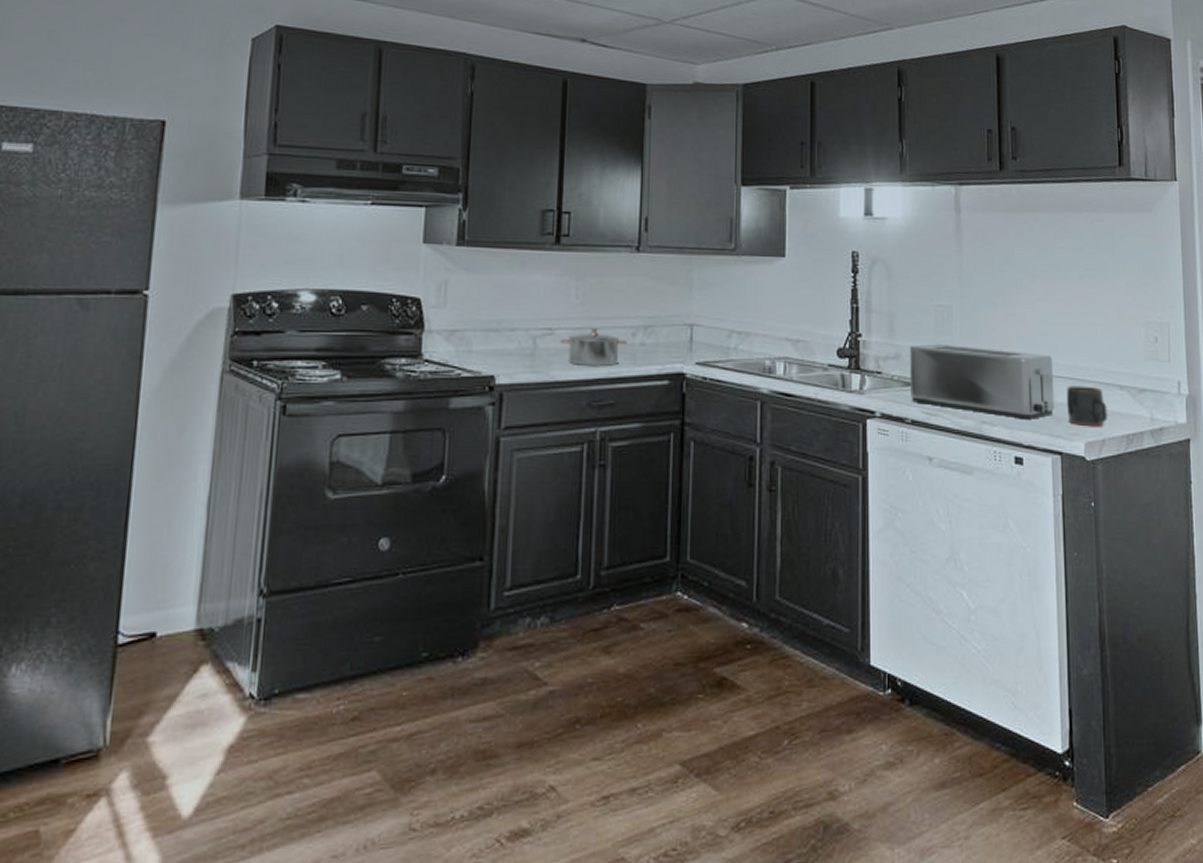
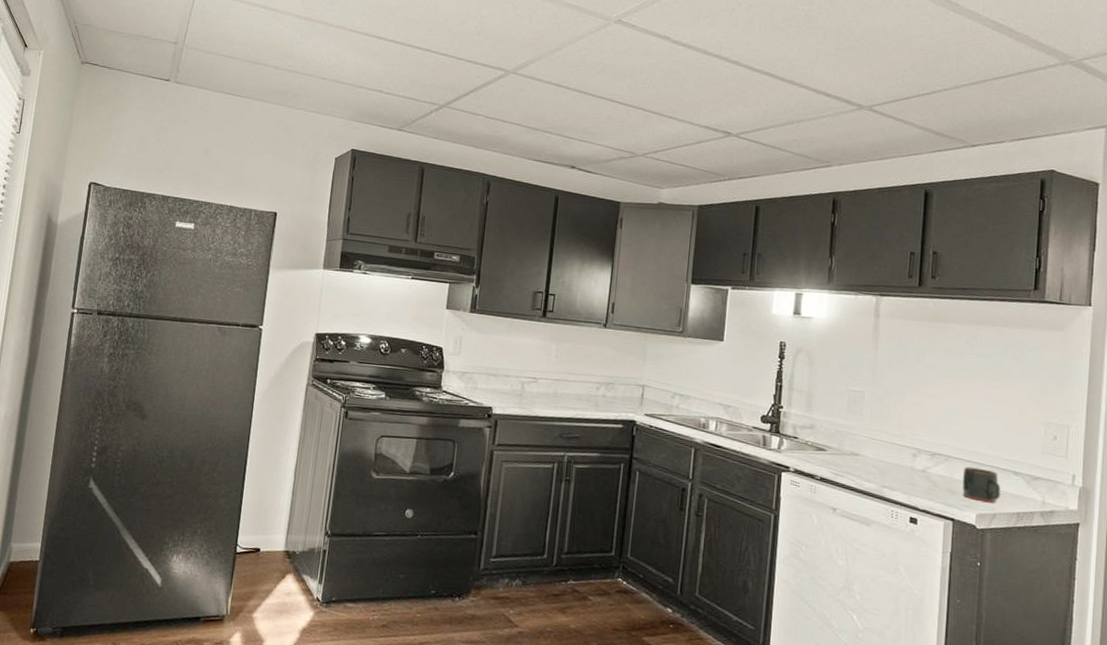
cooking pot: present [560,327,629,367] -> none [542,380,594,410]
toaster: present [909,343,1055,419] -> none [821,419,953,490]

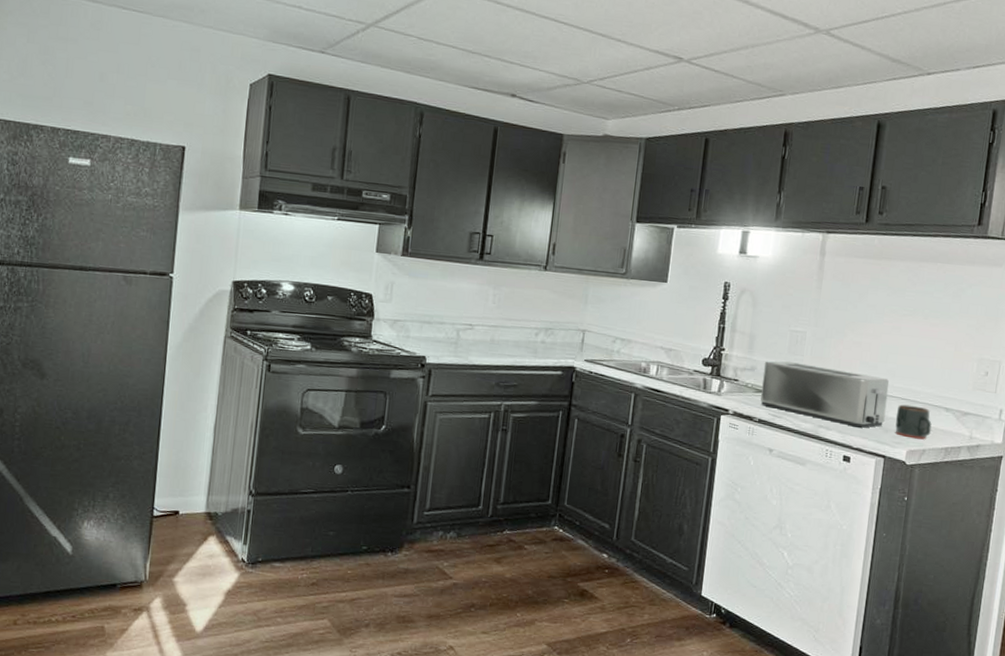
toaster: none [821,419,953,490] -> present [760,361,890,428]

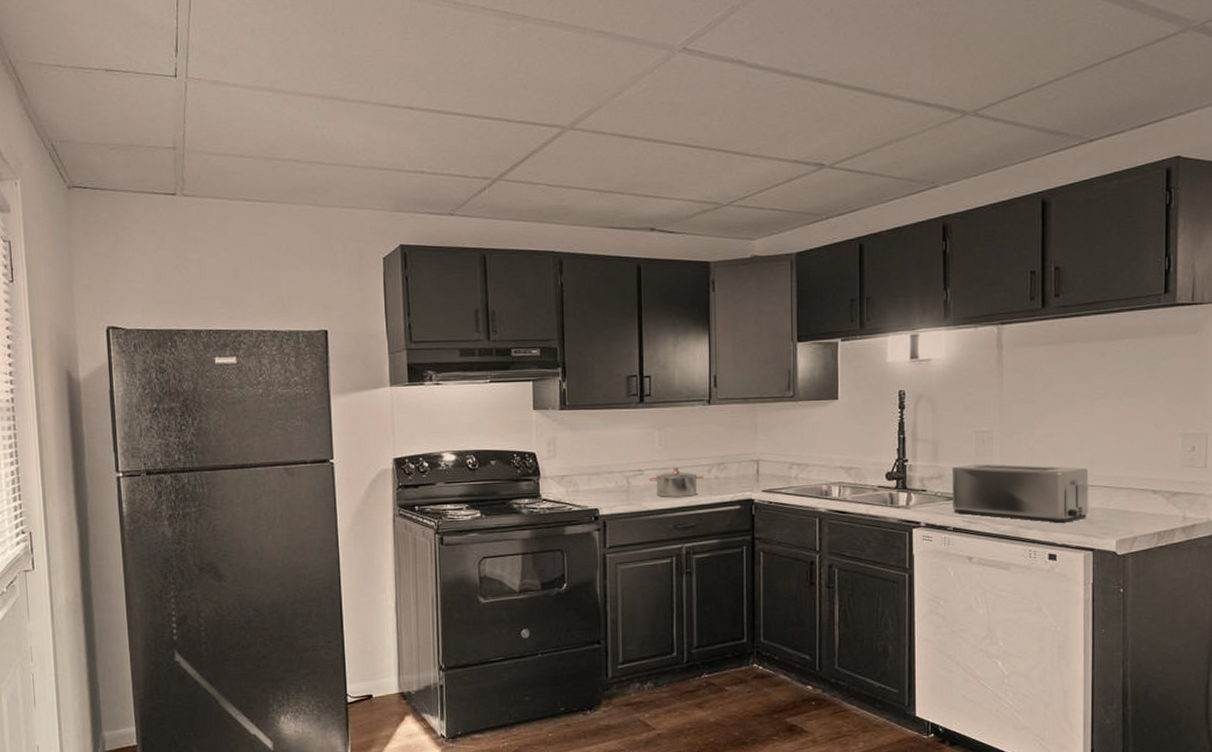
cooking pot: none [478,326,532,357] -> present [649,467,705,498]
mug: present [895,404,932,439] -> none [1100,492,1140,527]

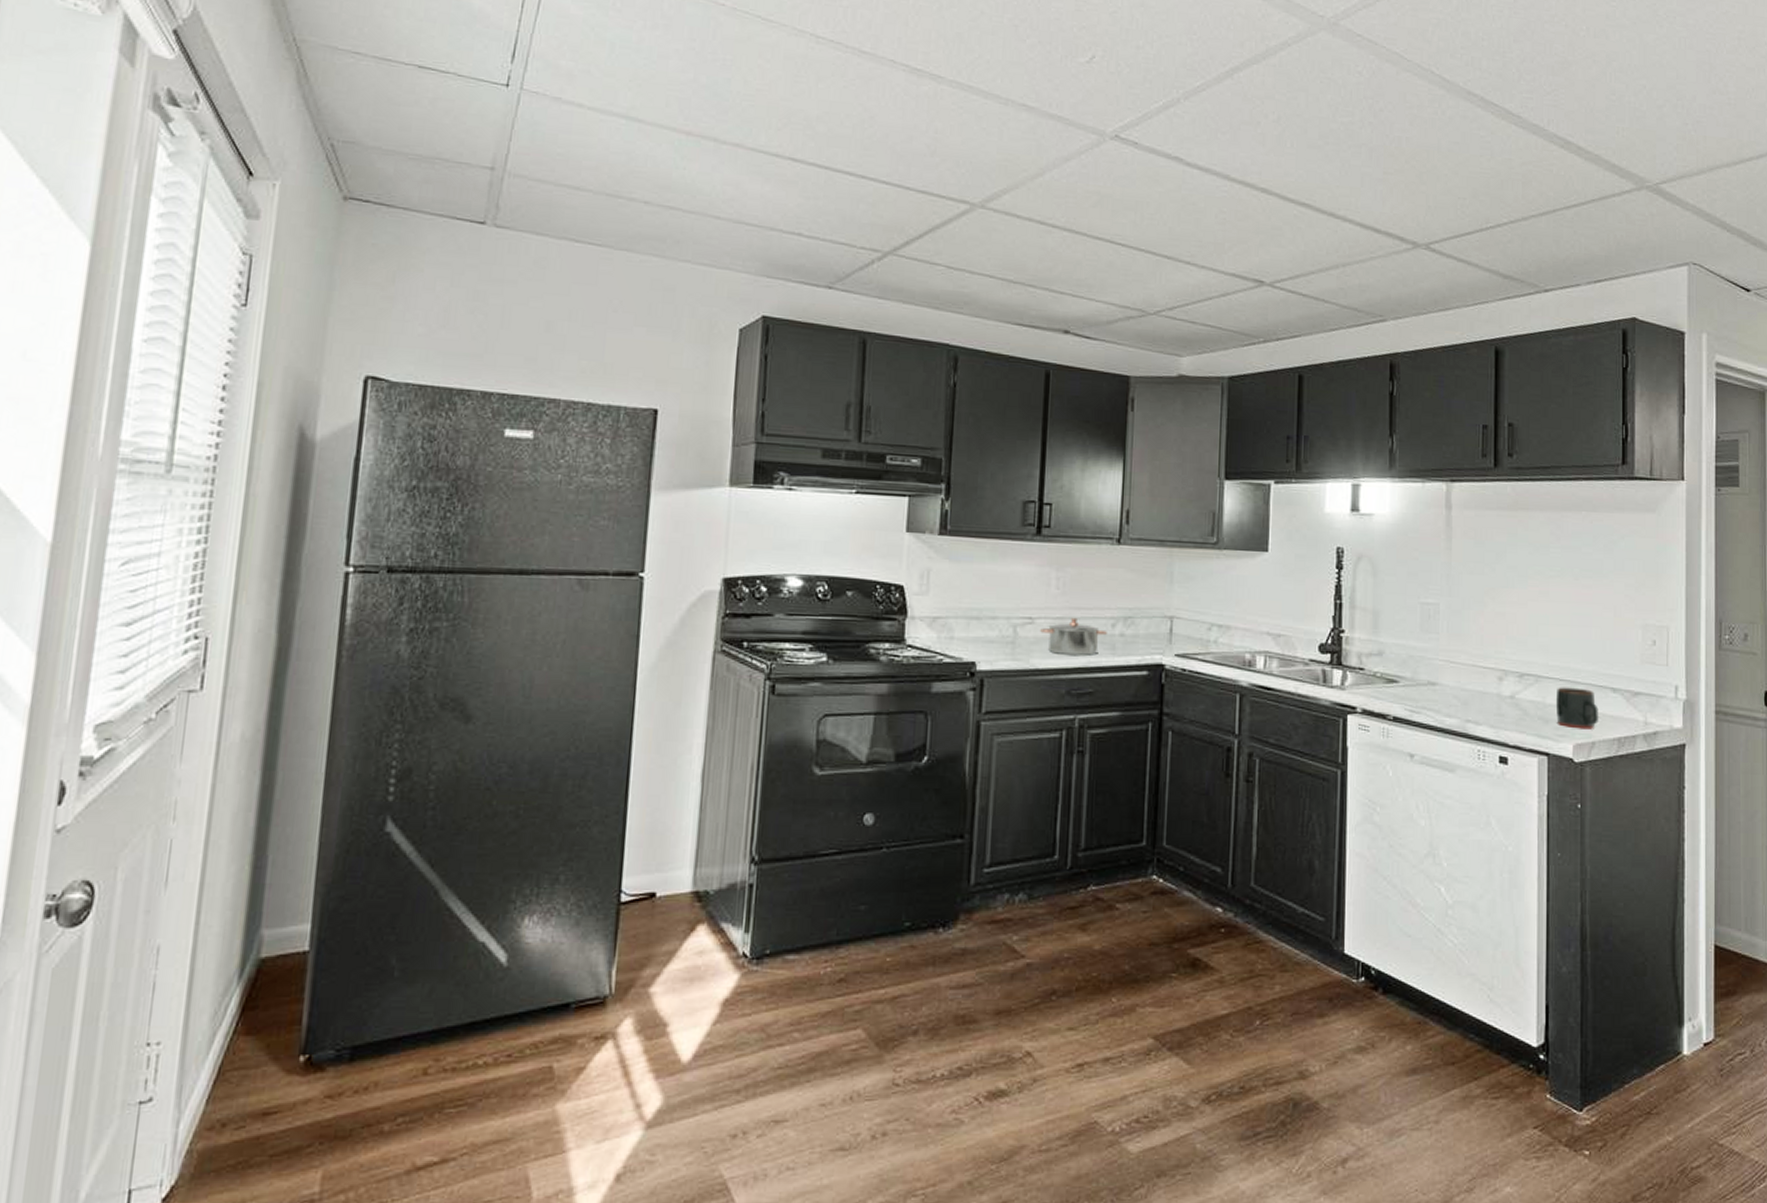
toaster: present [951,463,1089,523] -> none [1392,641,1543,719]
mug: none [1100,492,1140,527] -> present [1555,687,1598,729]

